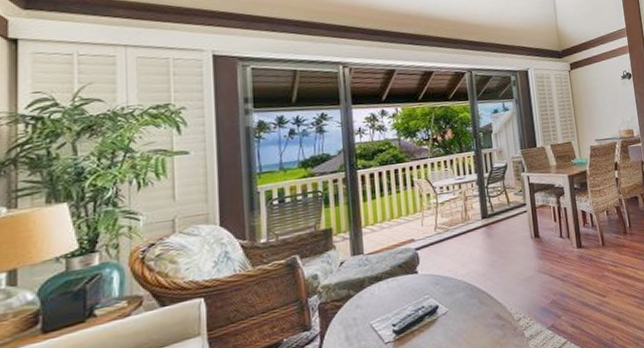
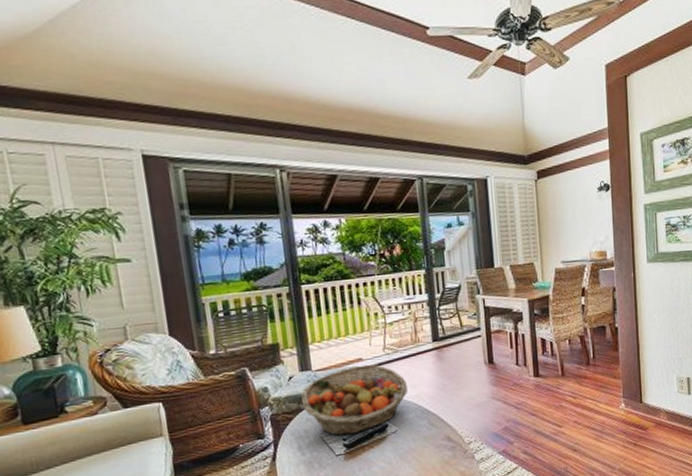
fruit basket: none [351,244,458,322] -> present [301,364,408,436]

